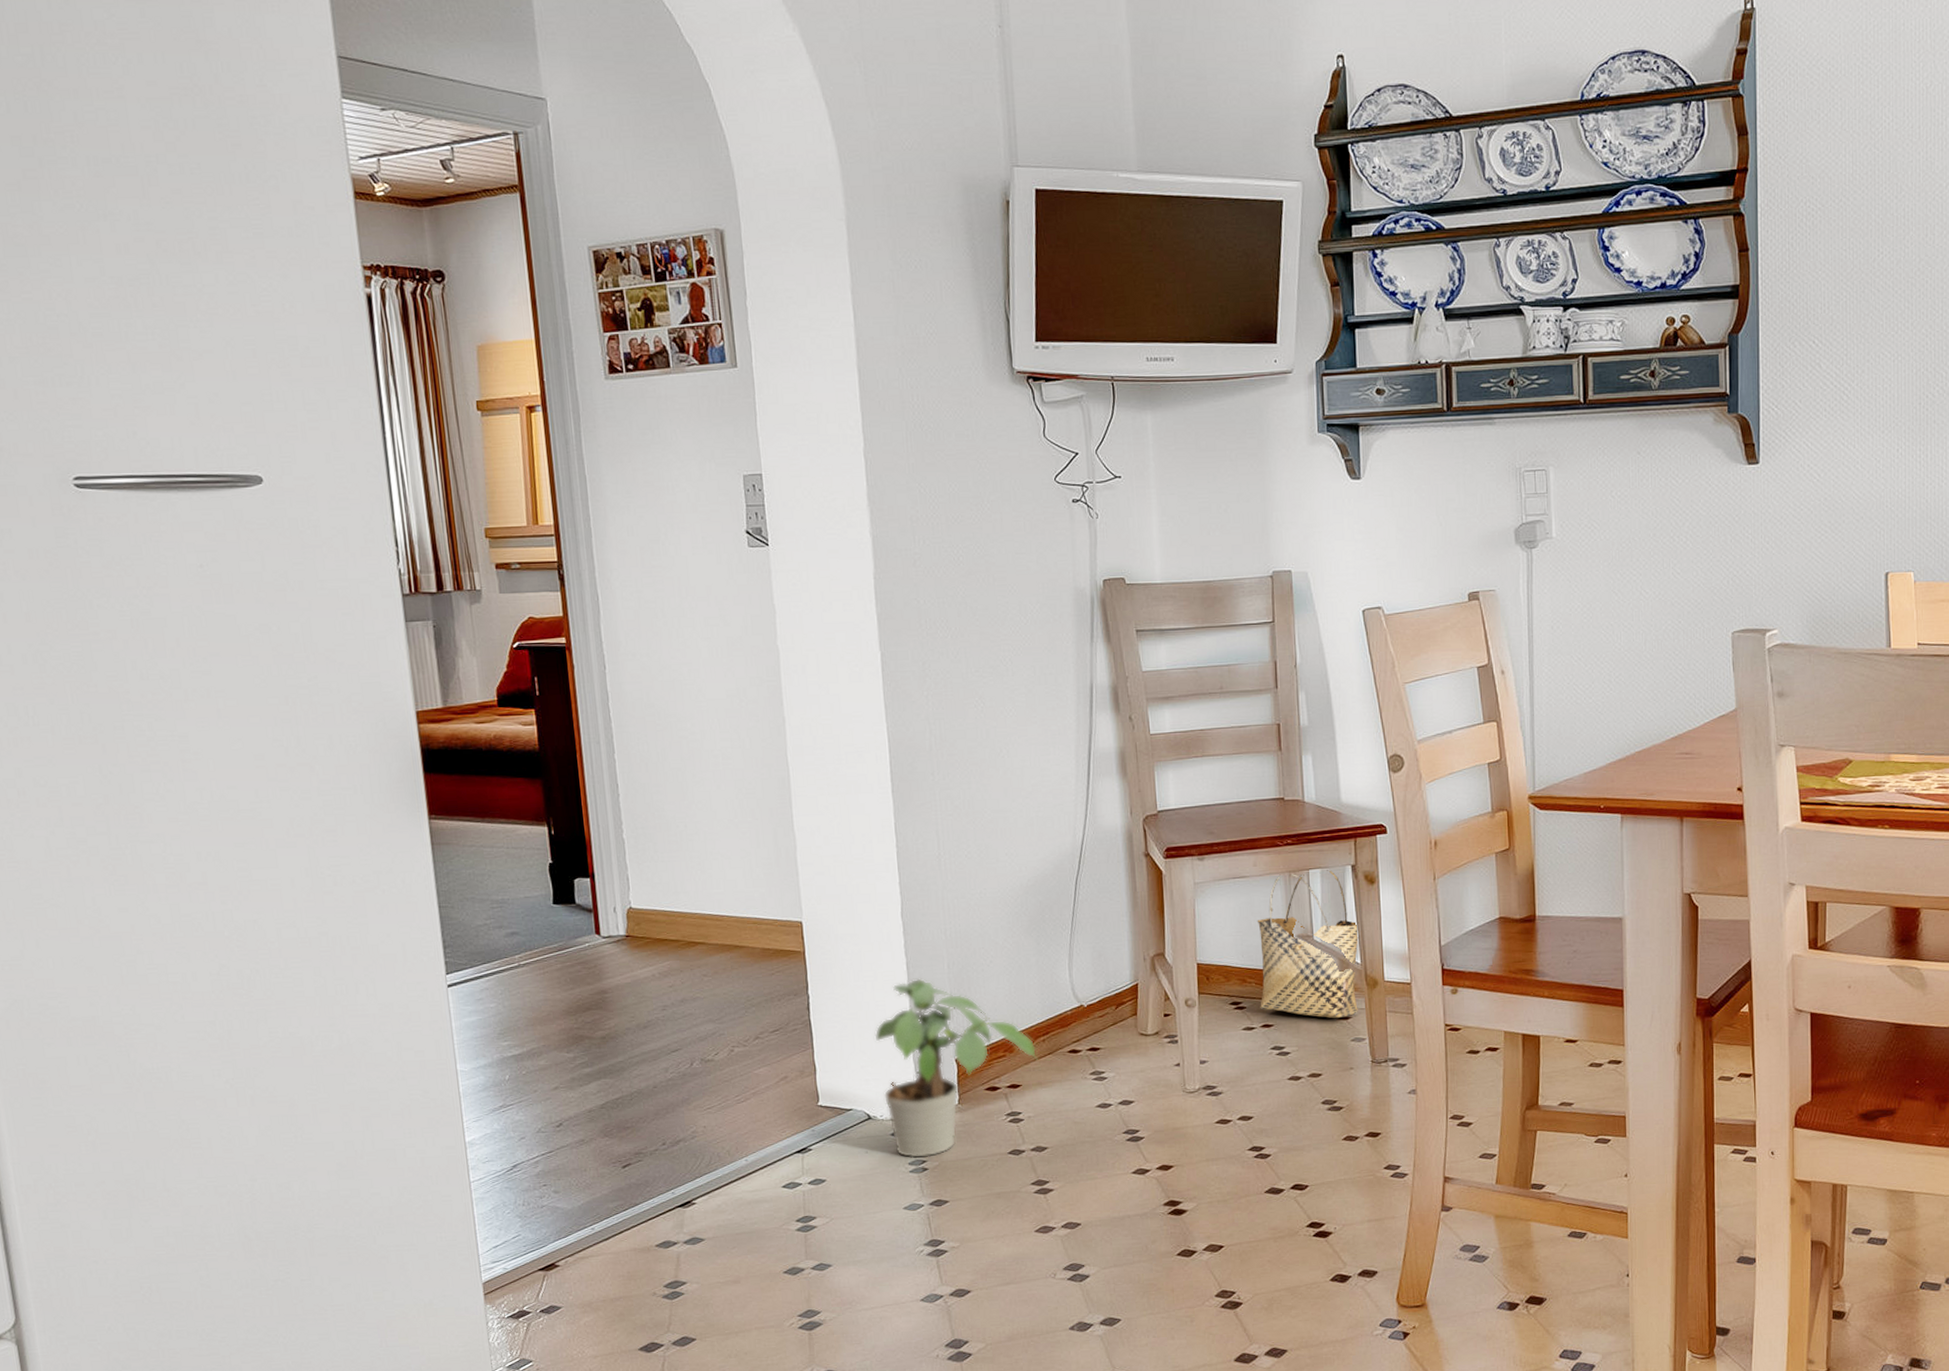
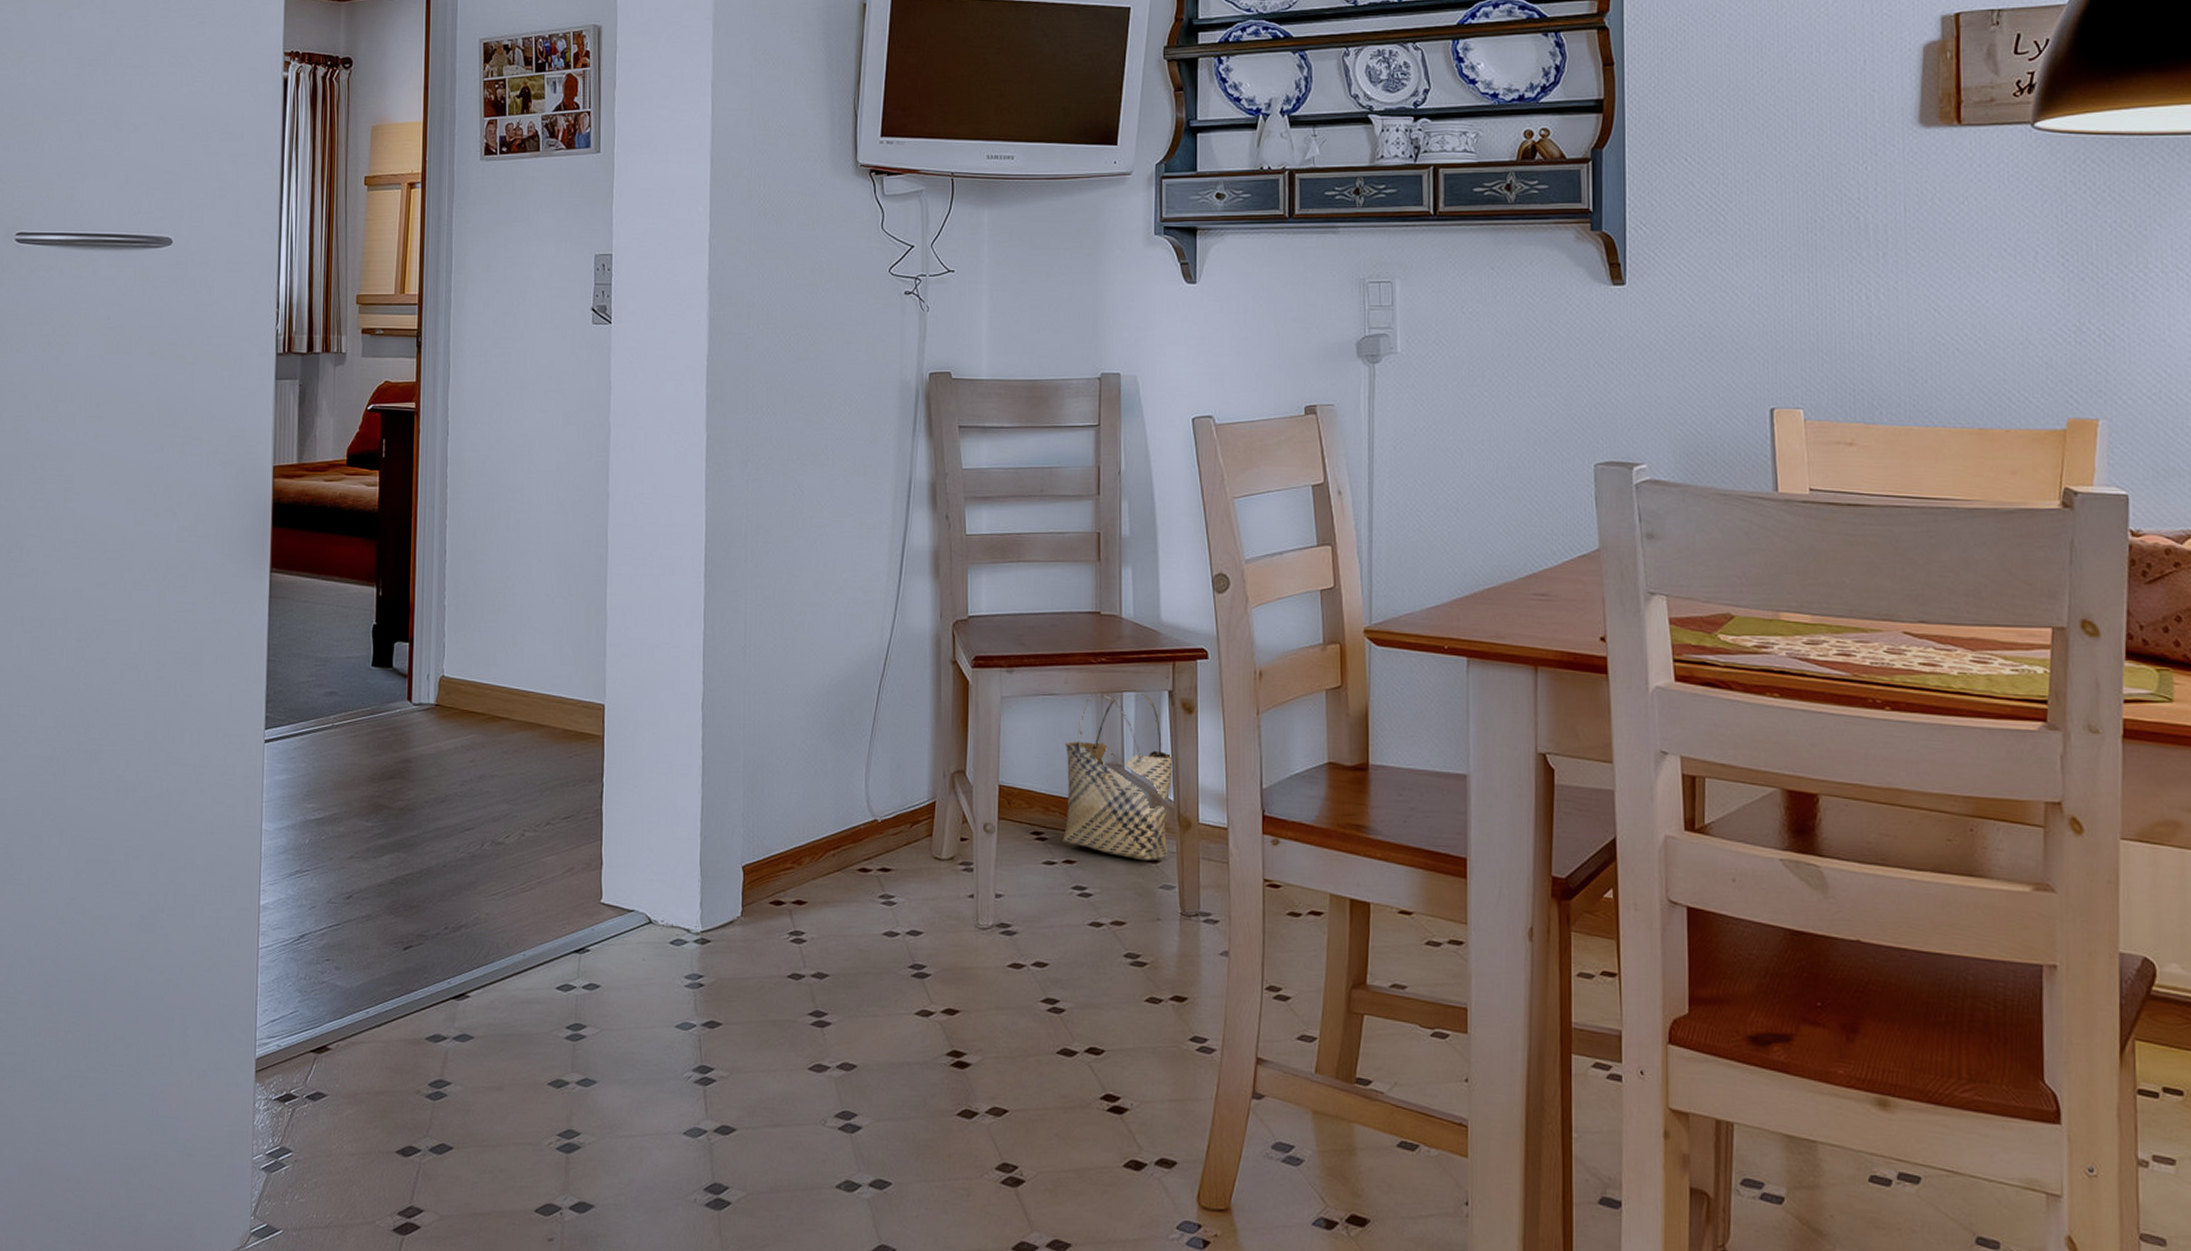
potted plant: present [874,978,1038,1158] -> none [664,775,826,972]

